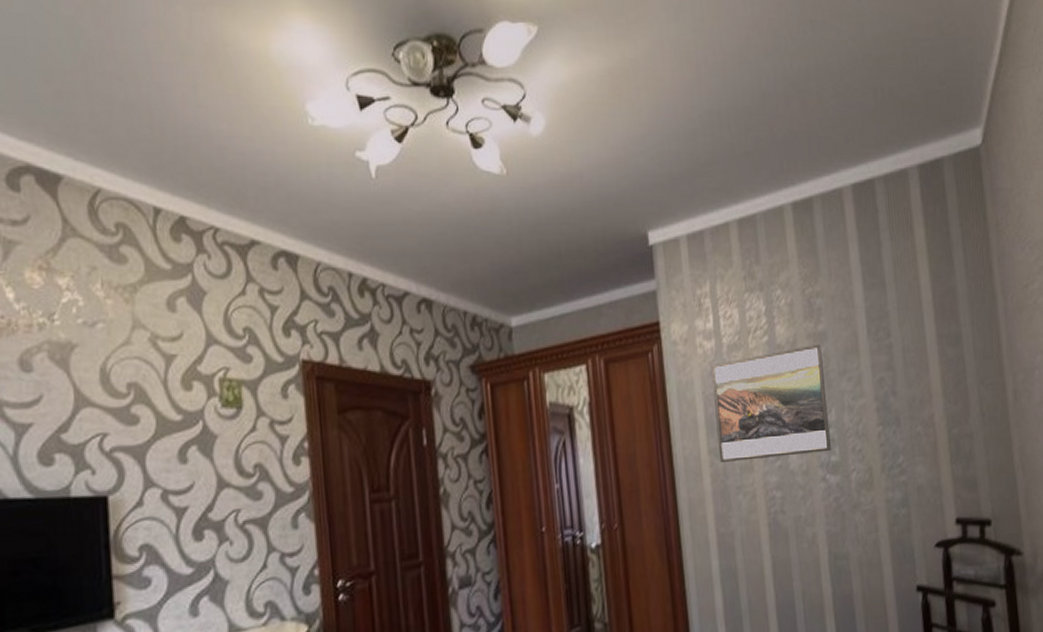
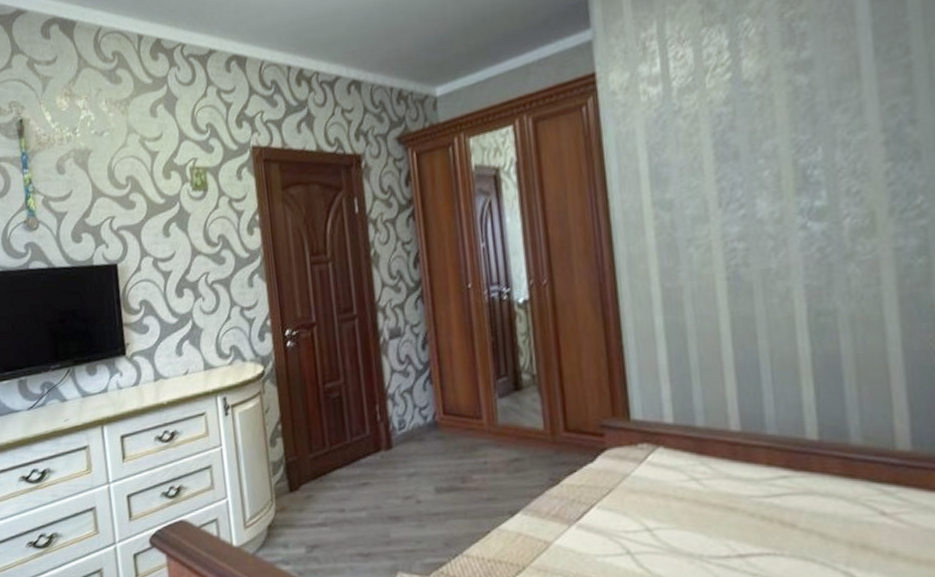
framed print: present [710,343,831,462] -> none [656,73,815,214]

